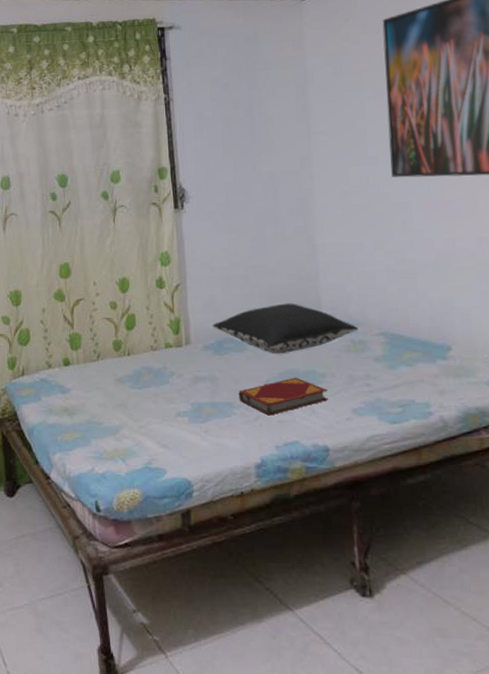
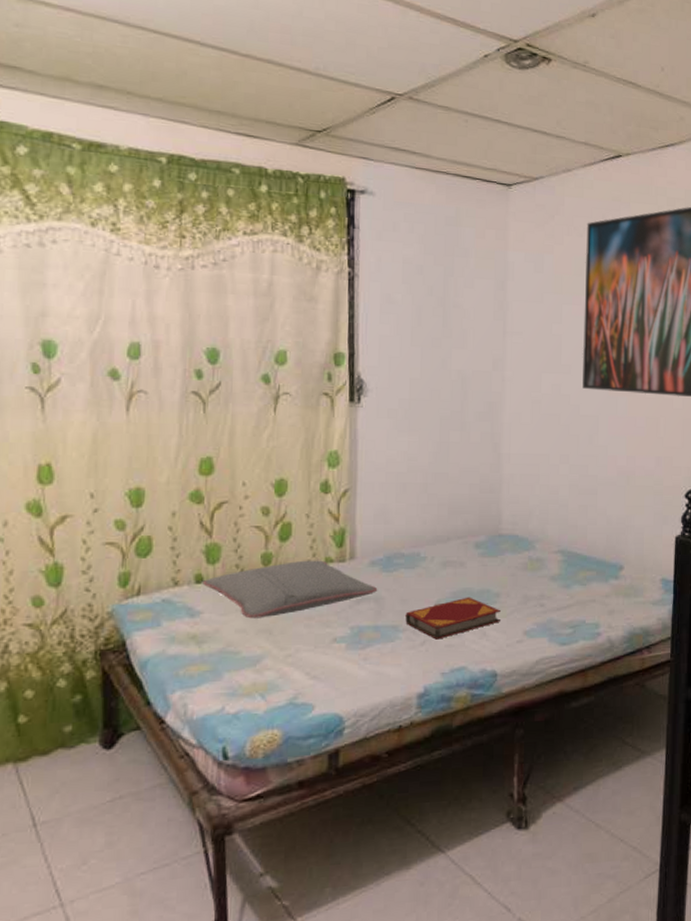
pillow: none [69,345,212,395] -> present [203,560,378,619]
pillow: present [212,303,358,353] -> none [382,516,537,571]

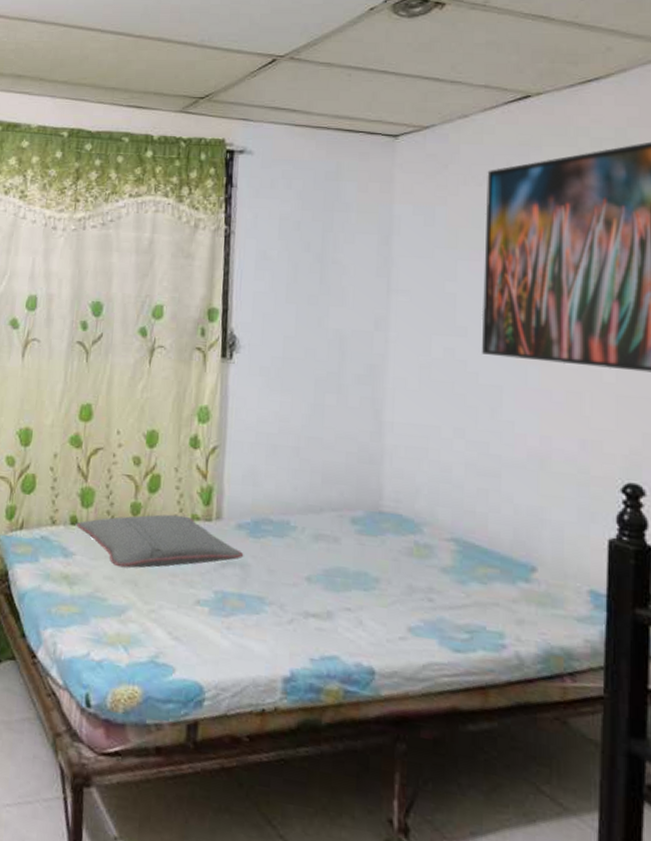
hardback book: present [405,597,501,640] -> none [272,577,380,620]

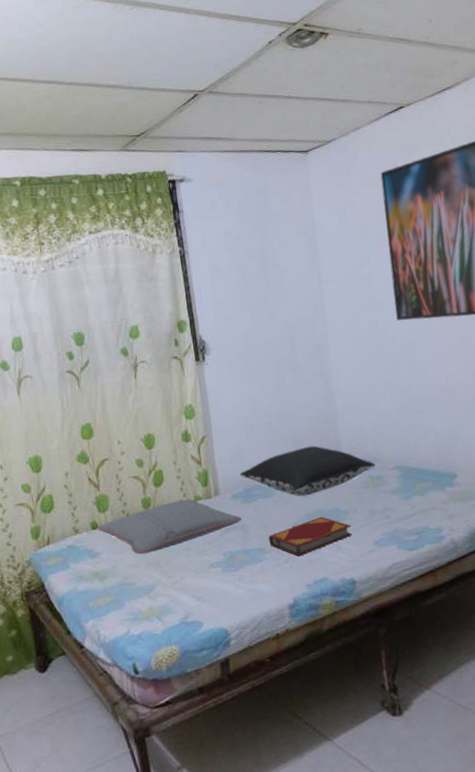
pillow: none [250,486,425,547] -> present [239,445,375,496]
hardback book: none [272,577,380,620] -> present [268,516,352,557]

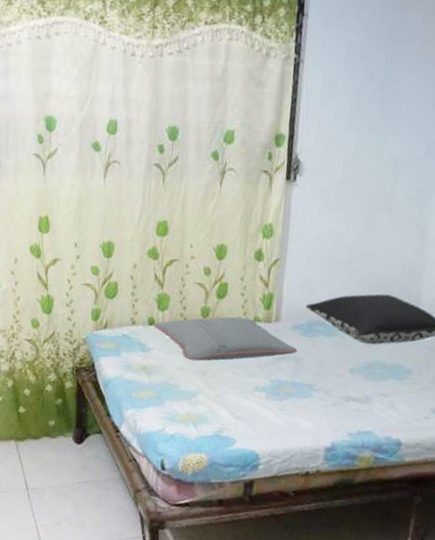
hardback book: present [268,516,352,557] -> none [320,369,411,403]

